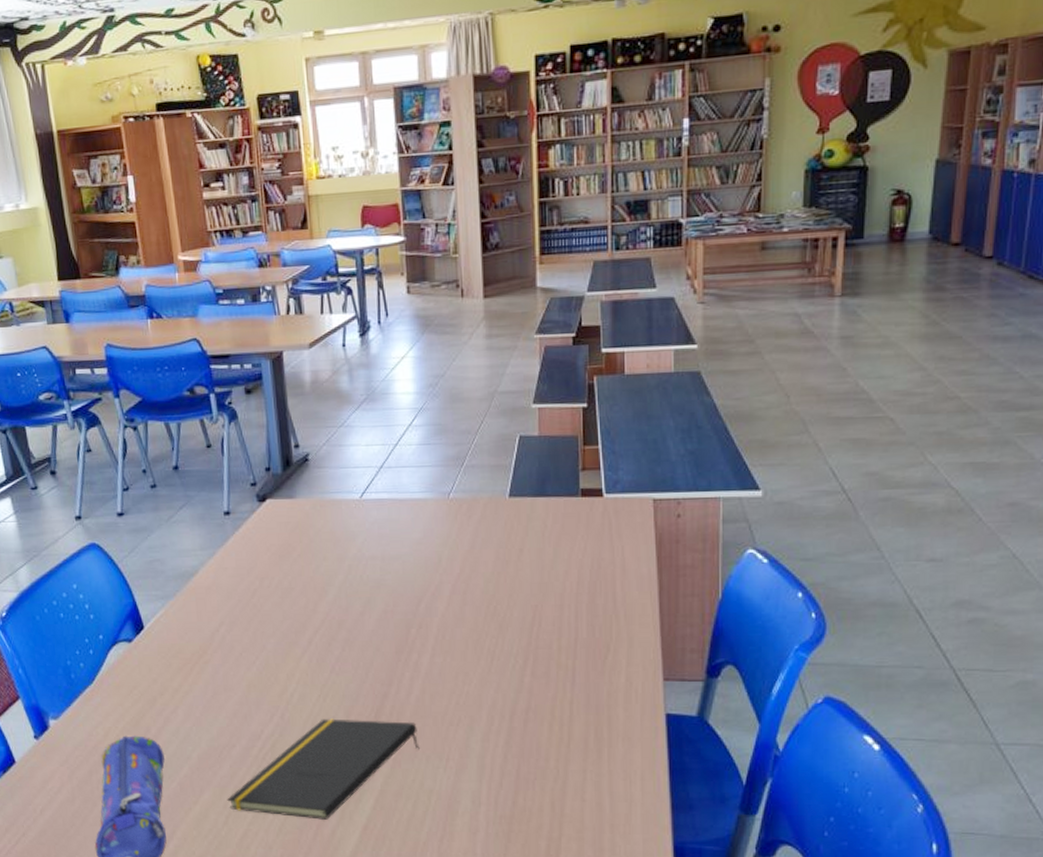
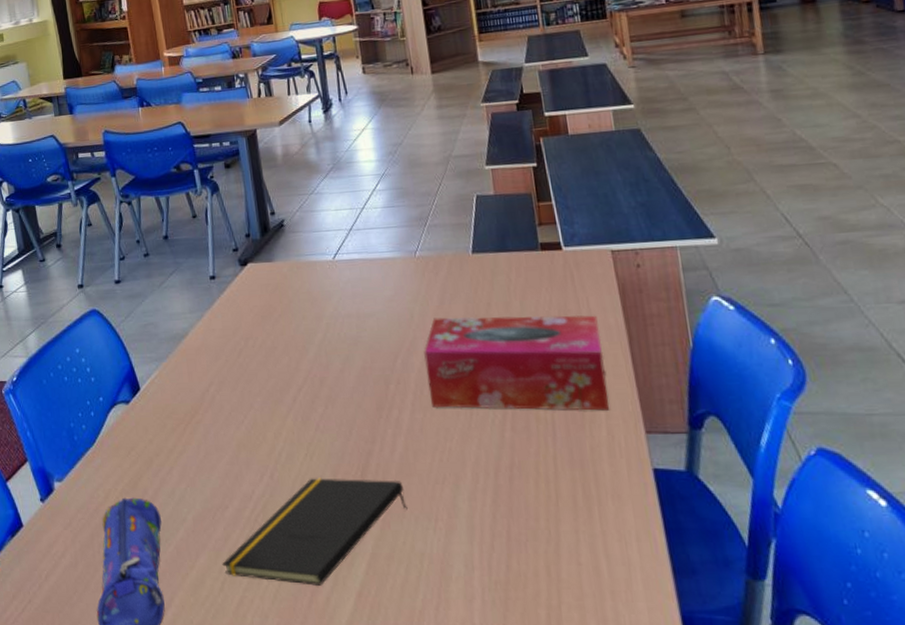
tissue box: none [449,562,632,658] -> present [424,315,610,411]

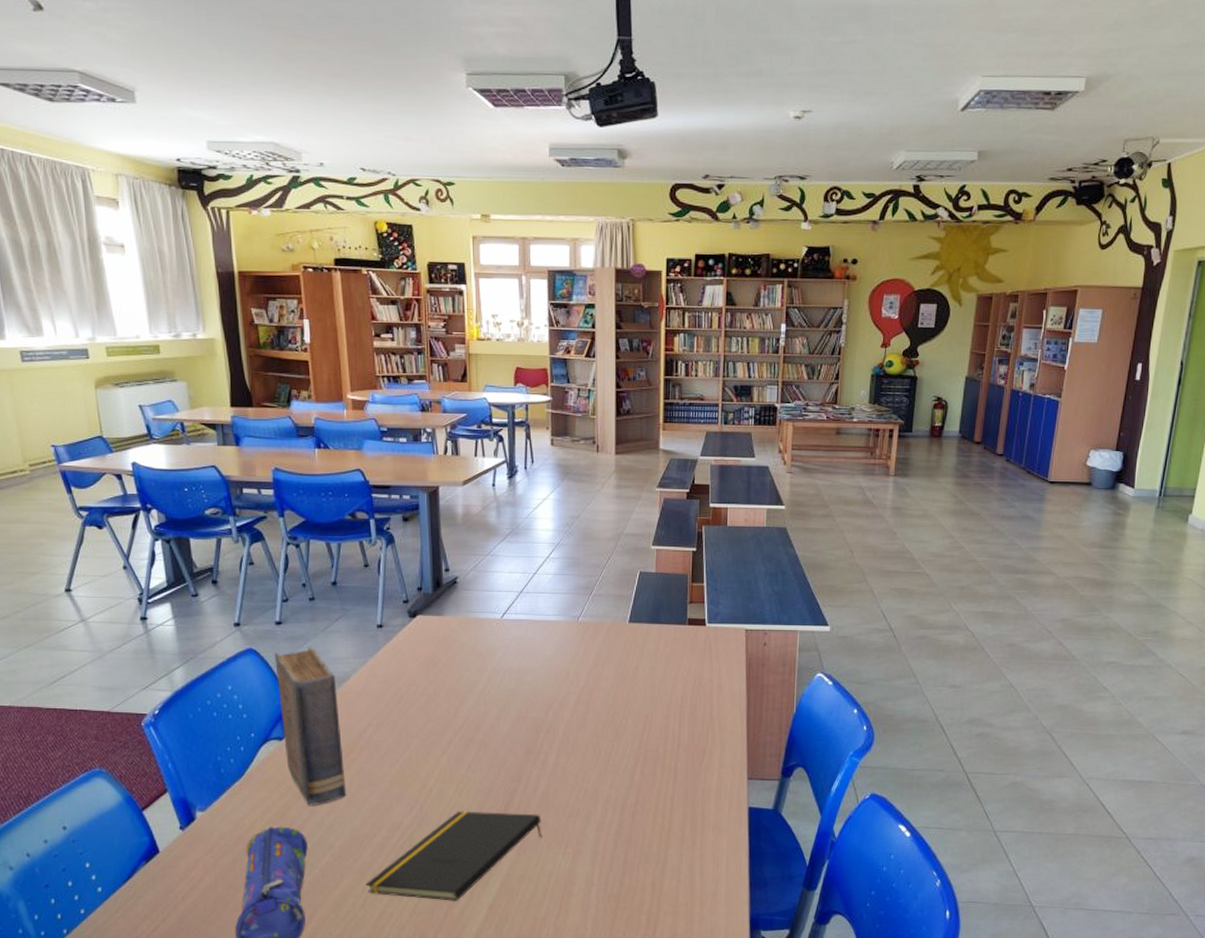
book: none [116,303,194,475] -> present [275,646,346,806]
tissue box: present [424,315,610,411] -> none [574,677,726,761]

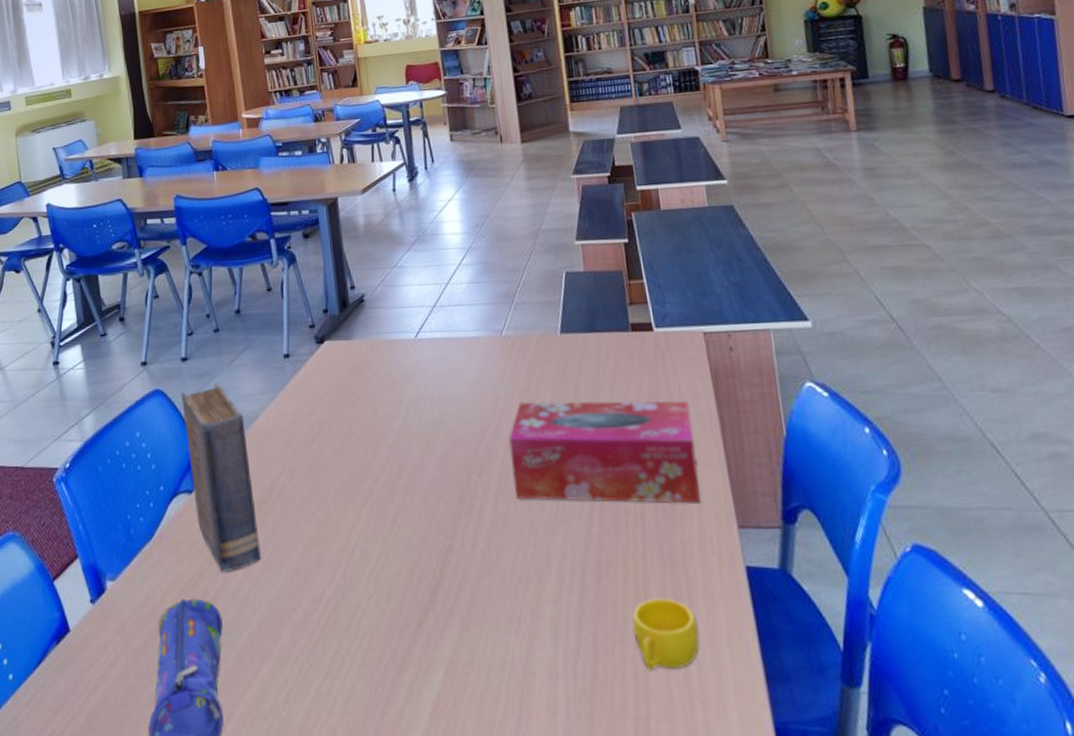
notepad: present [365,811,543,901] -> none [288,576,489,697]
tissue box: none [574,677,726,761] -> present [509,400,701,504]
cup: none [655,829,706,881] -> present [632,598,700,671]

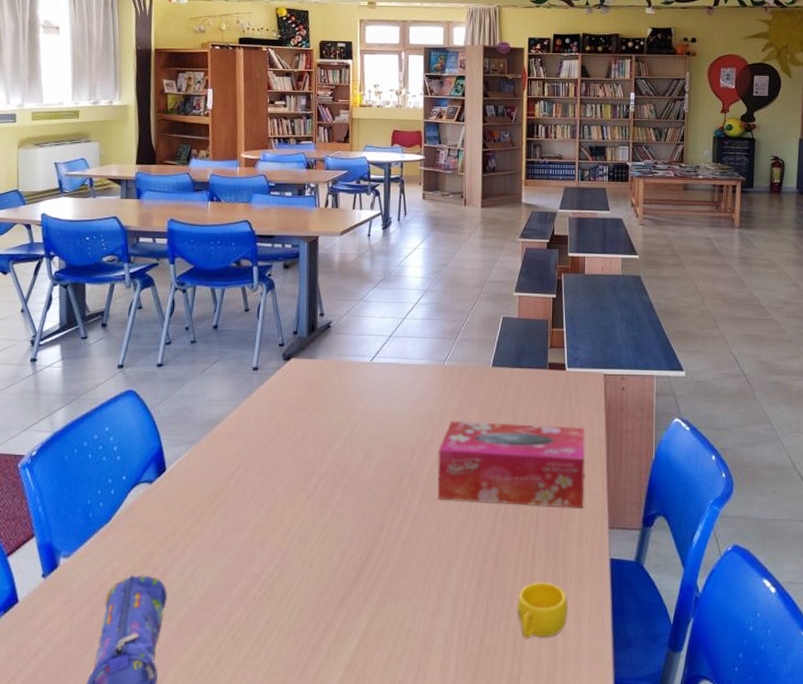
book: present [181,383,261,573] -> none [153,388,210,553]

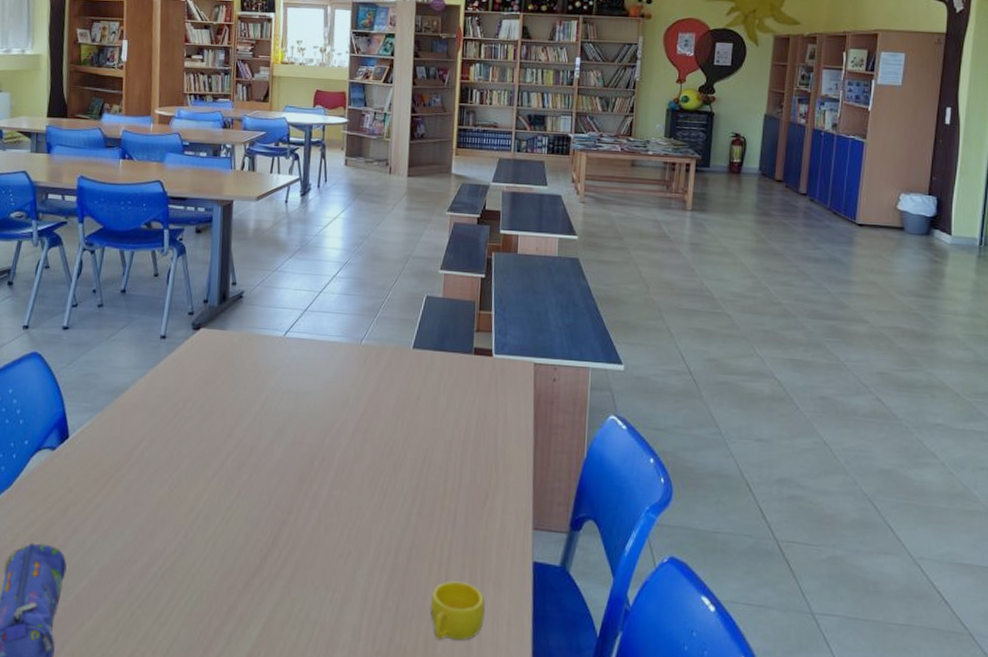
tissue box: present [437,421,586,508] -> none [349,403,512,506]

